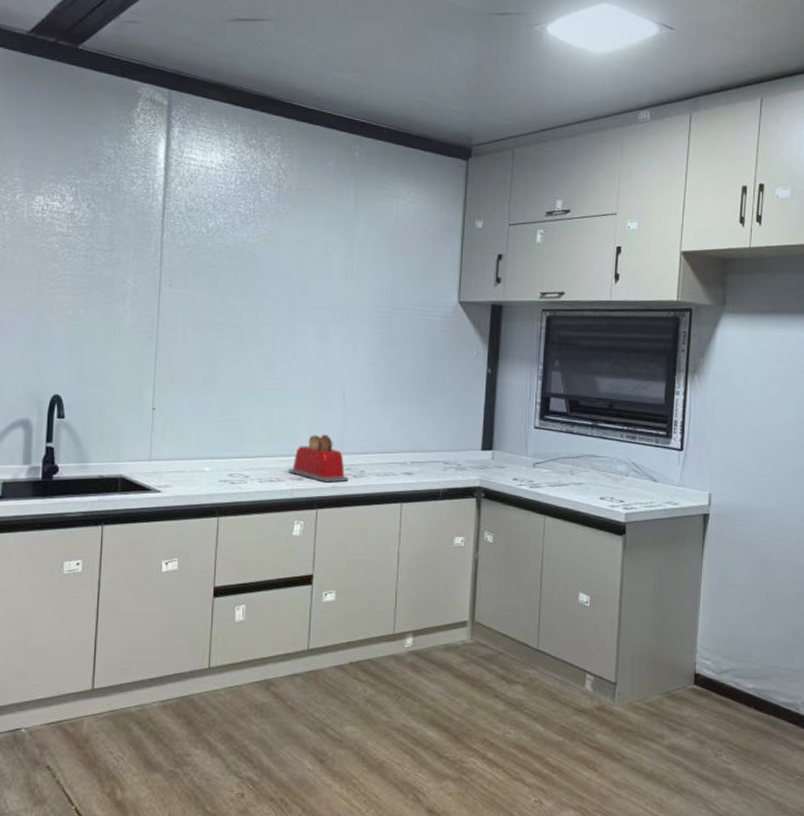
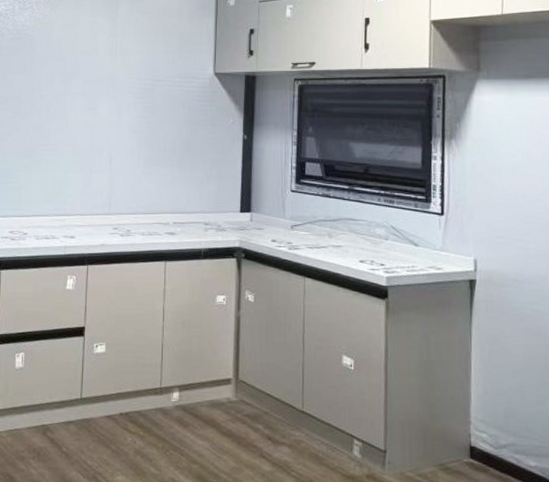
toaster: present [288,434,349,483] -> none [62,195,116,241]

